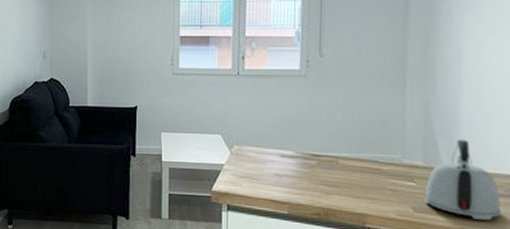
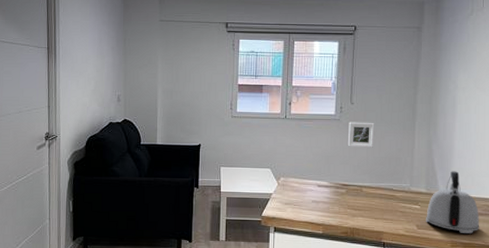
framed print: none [317,78,352,110] -> present [347,122,375,148]

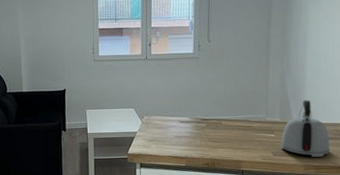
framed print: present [347,122,375,148] -> none [206,58,231,83]

